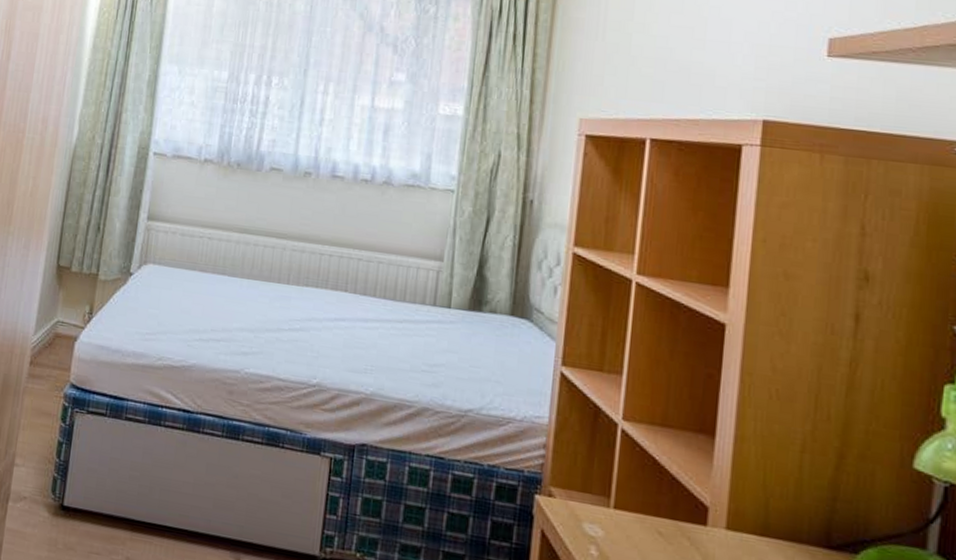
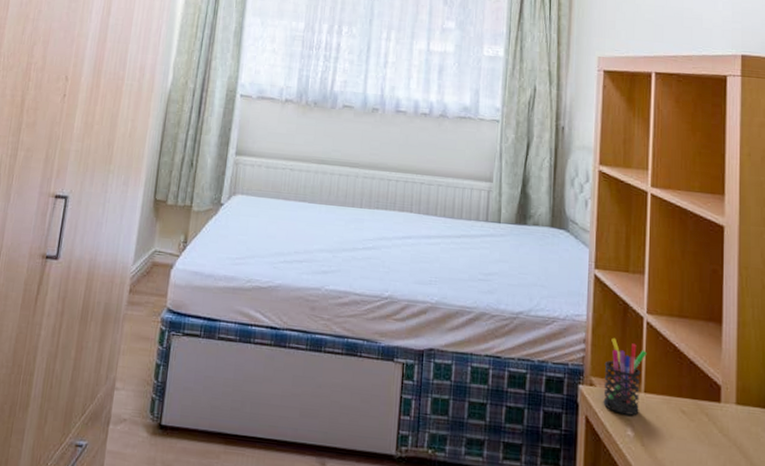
pen holder: none [563,444,620,533] -> present [603,337,647,416]

